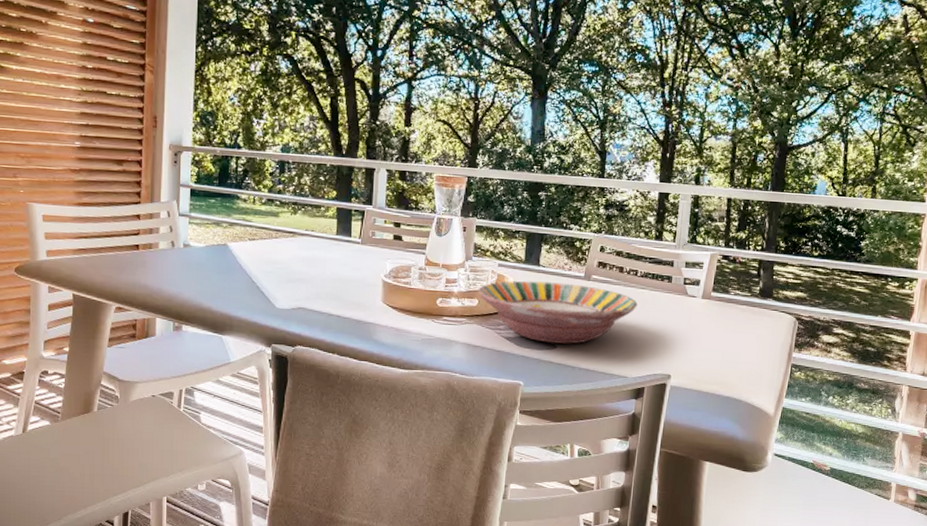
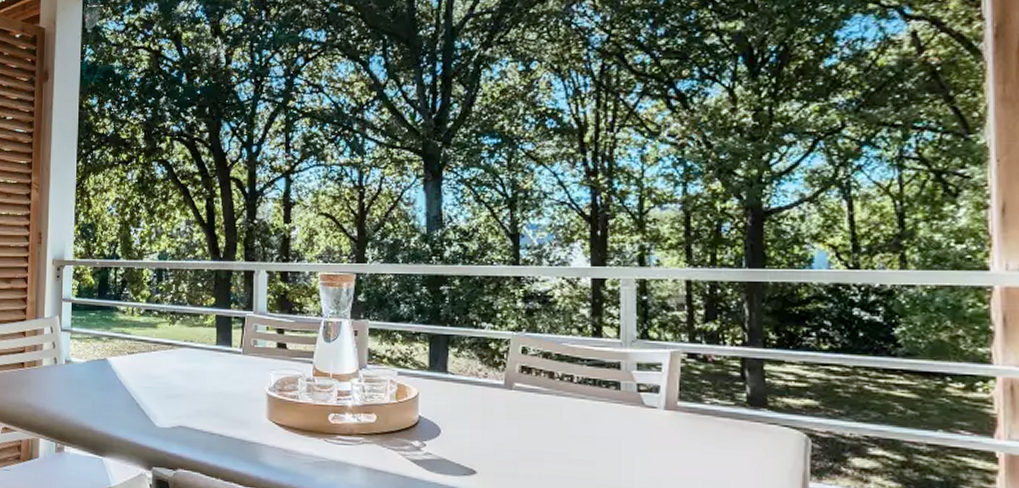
serving bowl: present [478,281,638,344] -> none [375,391,577,469]

